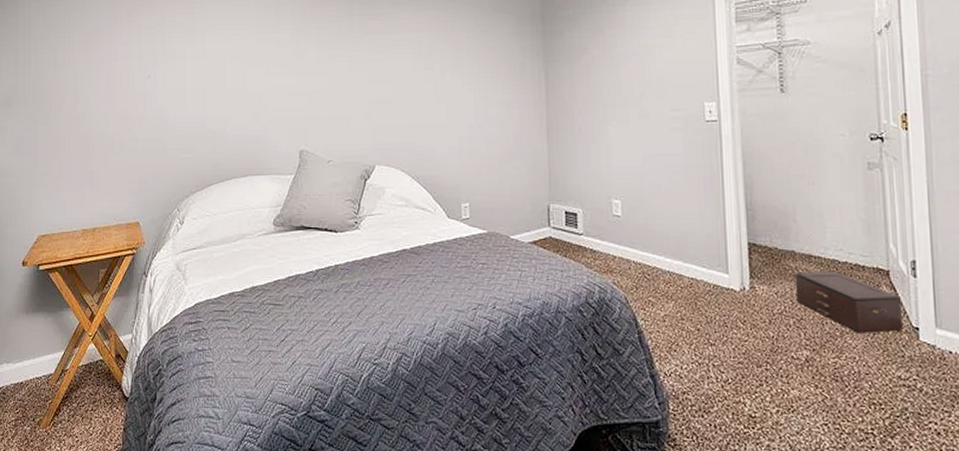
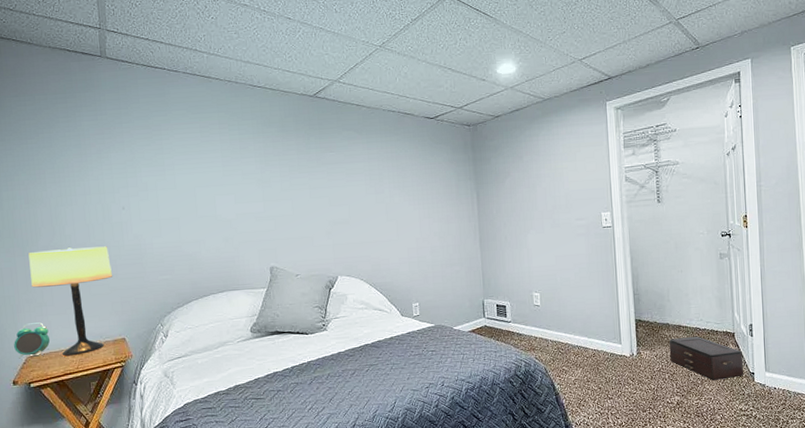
alarm clock: none [27,198,64,237] -> present [14,322,51,359]
table lamp: none [50,118,133,238] -> present [28,246,113,357]

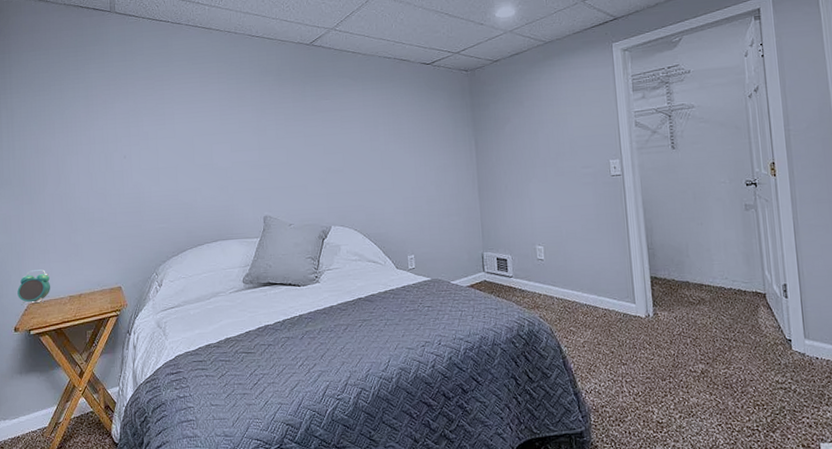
table lamp: present [28,246,113,357] -> none [35,194,113,304]
storage box: present [669,336,743,381] -> none [689,296,778,347]

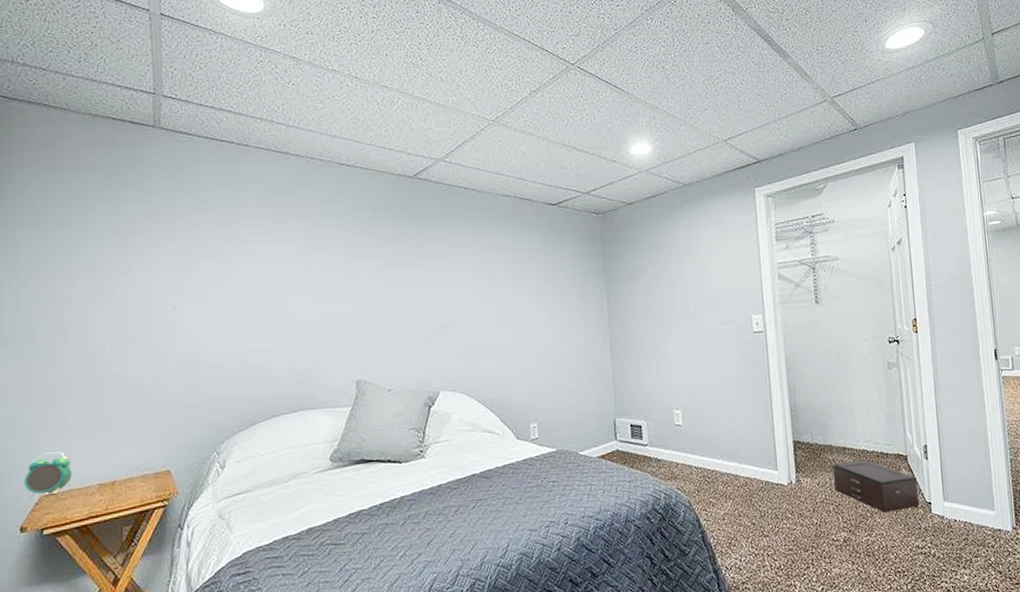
storage box: none [689,296,778,347] -> present [832,459,919,512]

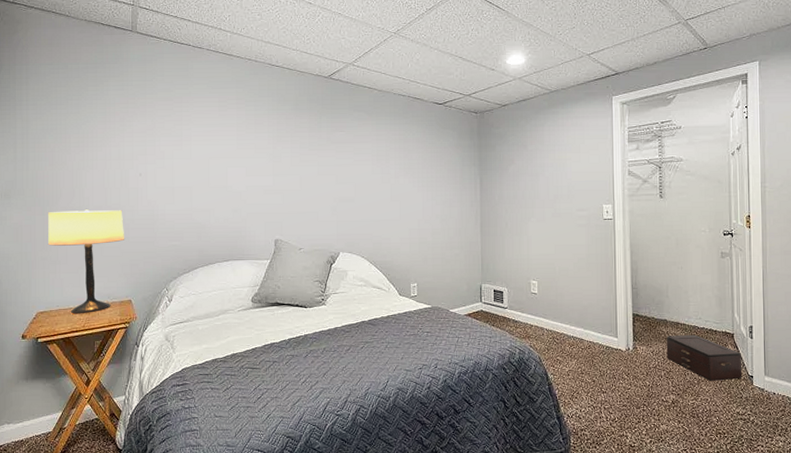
alarm clock: present [24,451,73,499] -> none [26,280,61,314]
table lamp: none [50,355,158,495] -> present [48,209,125,314]

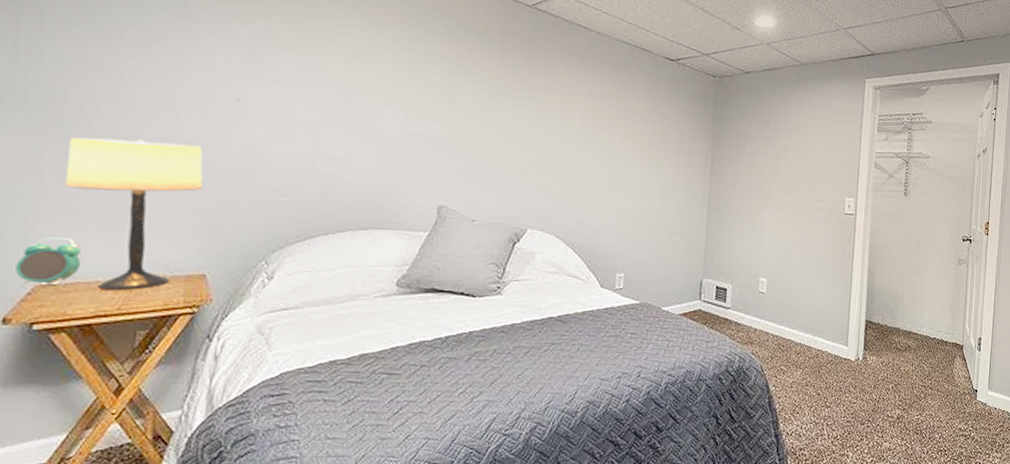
alarm clock: none [26,280,61,314] -> present [16,237,82,287]
storage box: present [666,334,742,381] -> none [896,345,968,395]

